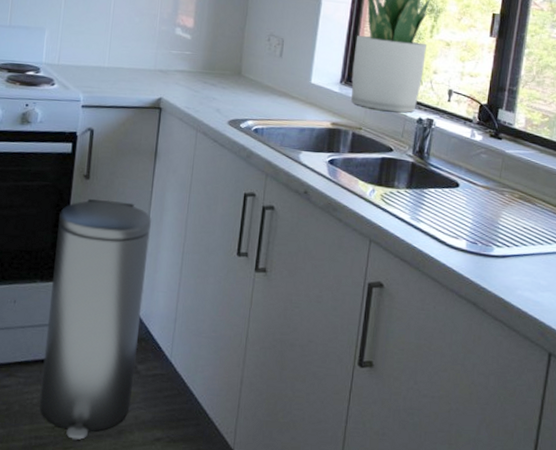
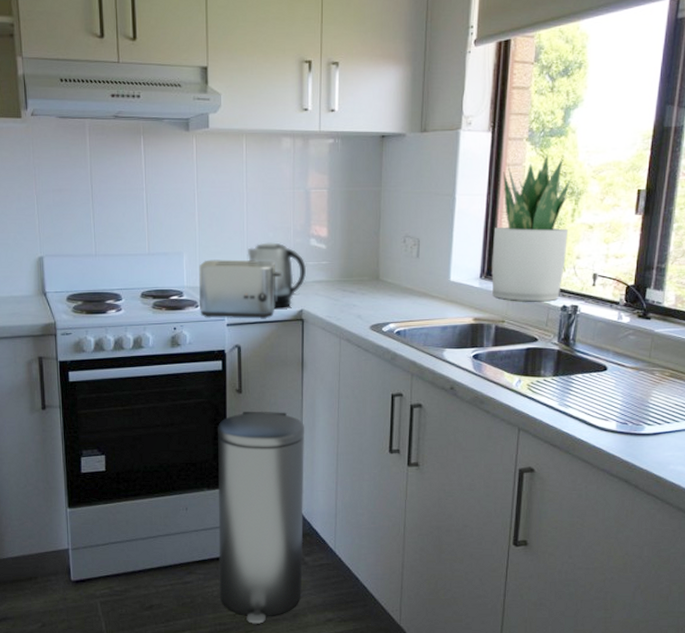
toaster: none [55,38,144,104] -> present [199,259,282,319]
kettle: none [110,26,170,94] -> present [247,242,307,307]

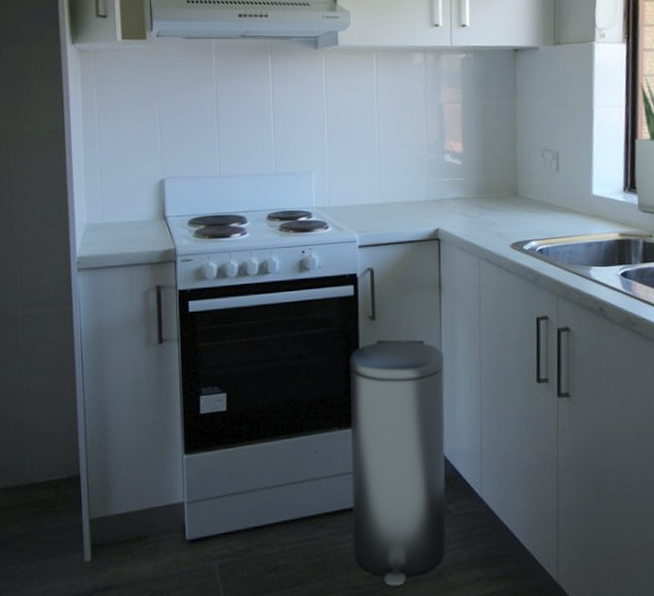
toaster: present [199,259,282,319] -> none [329,177,416,240]
kettle: present [247,242,307,307] -> none [379,159,442,227]

